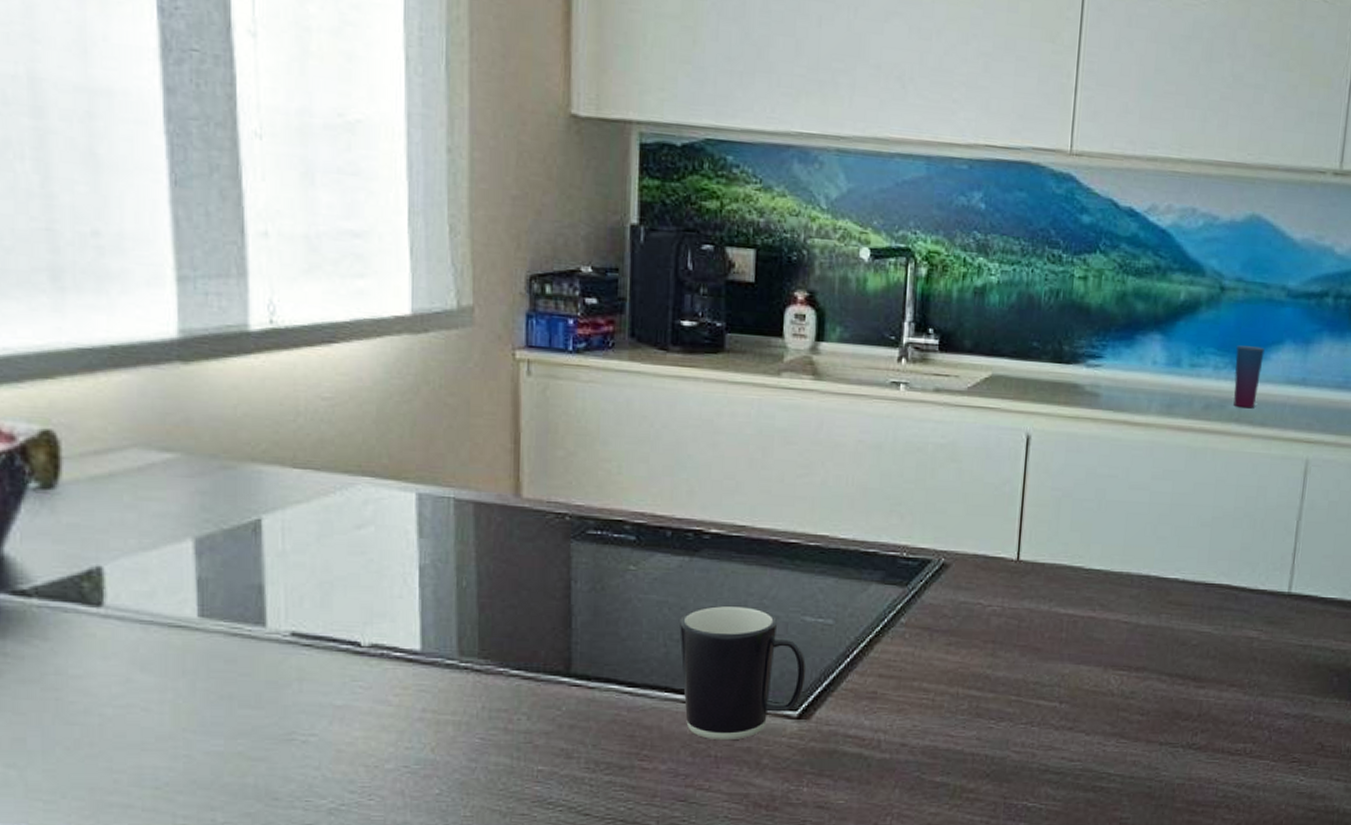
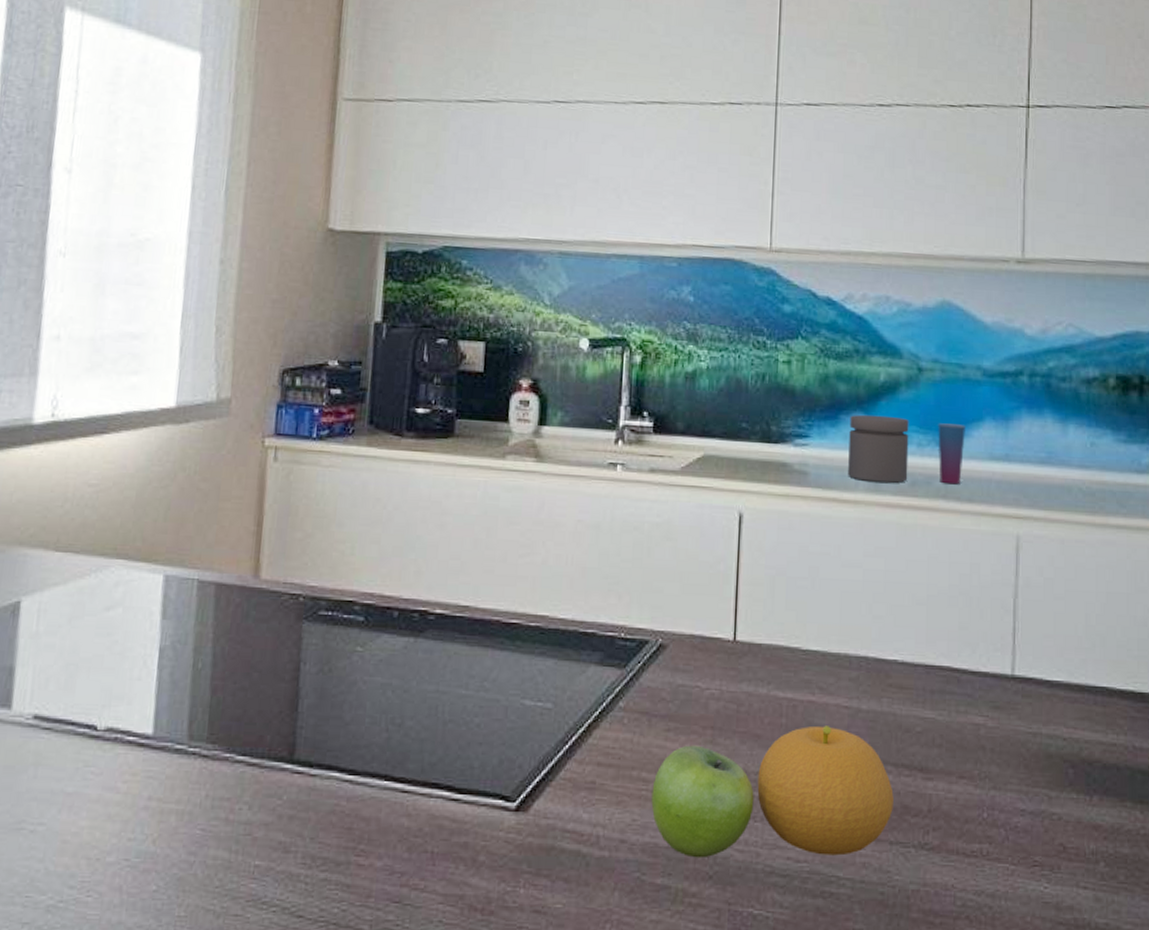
mug: present [679,605,805,741] -> none [401,687,524,835]
fruit: none [931,658,1032,759] -> present [651,745,754,858]
fruit: none [1035,639,1166,755] -> present [757,725,894,856]
jar: none [1141,335,1207,407] -> present [848,414,909,484]

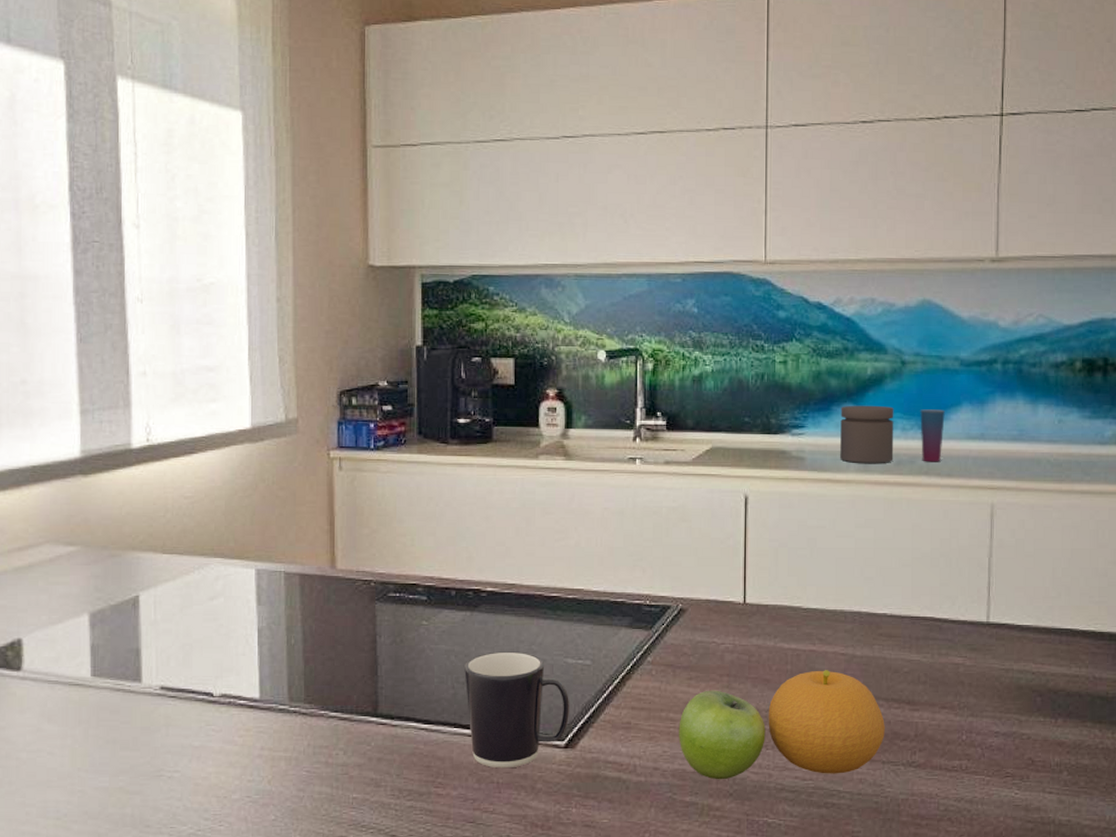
mug: none [401,687,524,835] -> present [464,651,569,769]

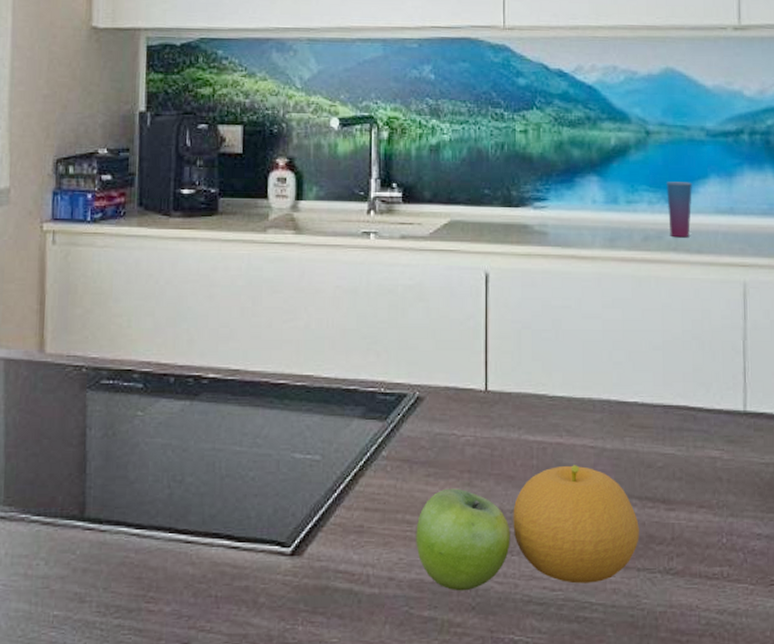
mug: present [464,651,569,769] -> none [182,445,296,580]
jar: present [840,405,894,464] -> none [584,177,640,240]

